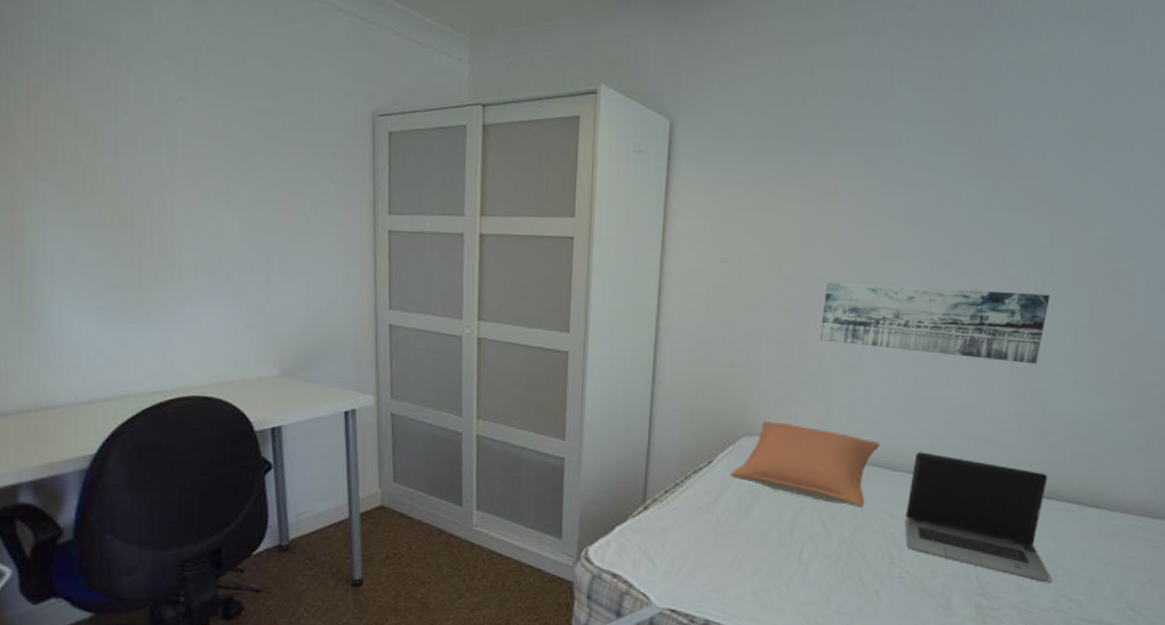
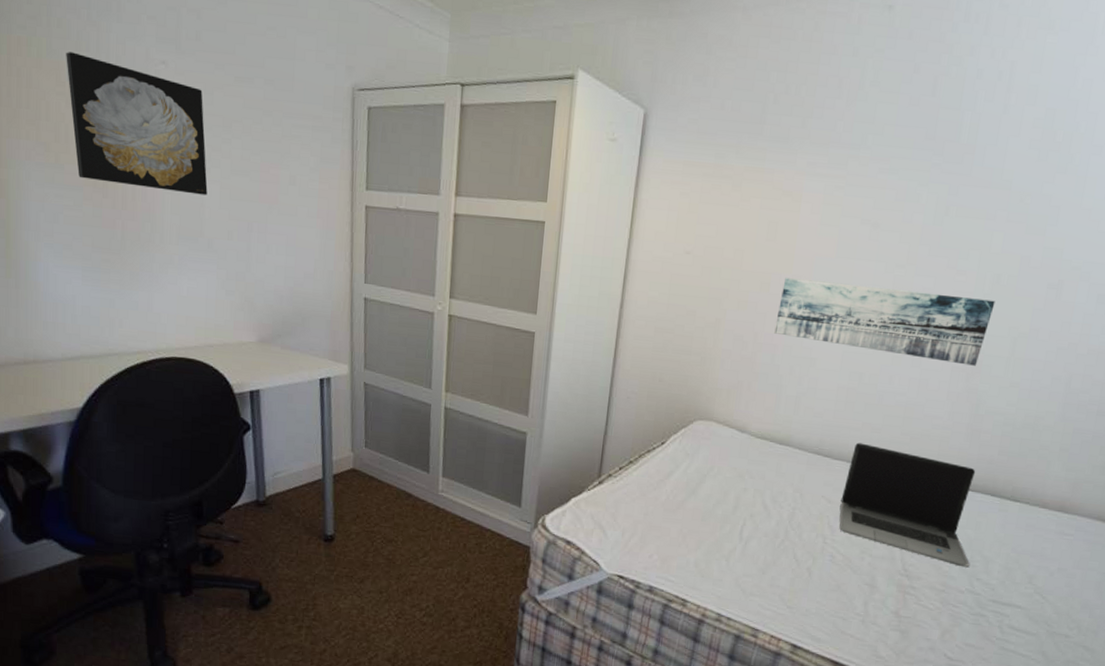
wall art: none [84,94,227,228] -> present [66,52,208,195]
pillow: present [730,421,880,507] -> none [680,407,823,491]

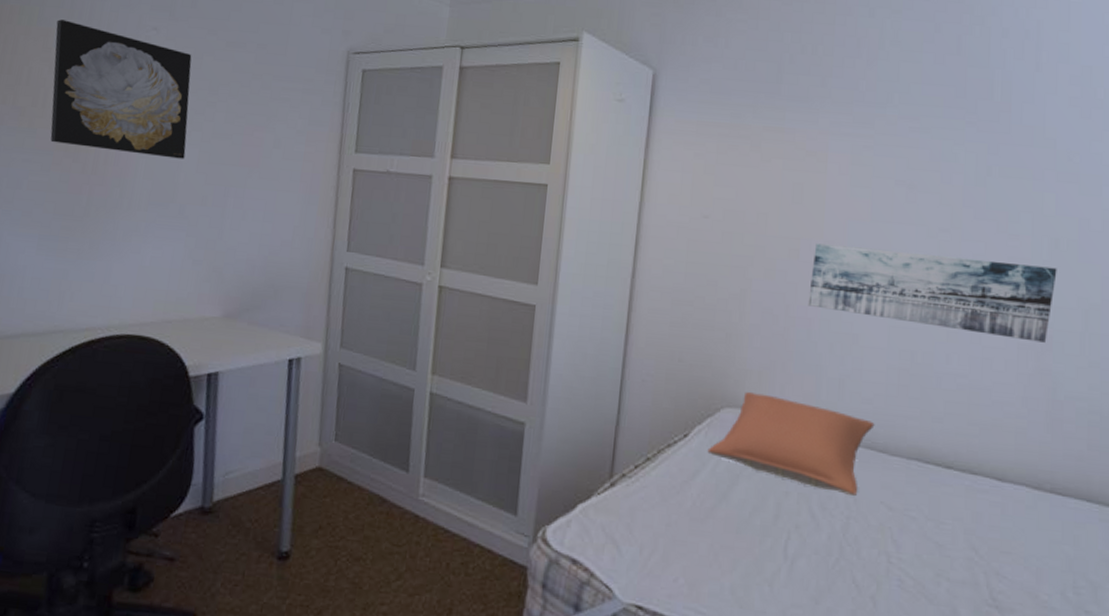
pillow: none [680,407,823,491] -> present [707,392,875,496]
laptop computer: present [839,442,976,568] -> none [903,434,1074,596]

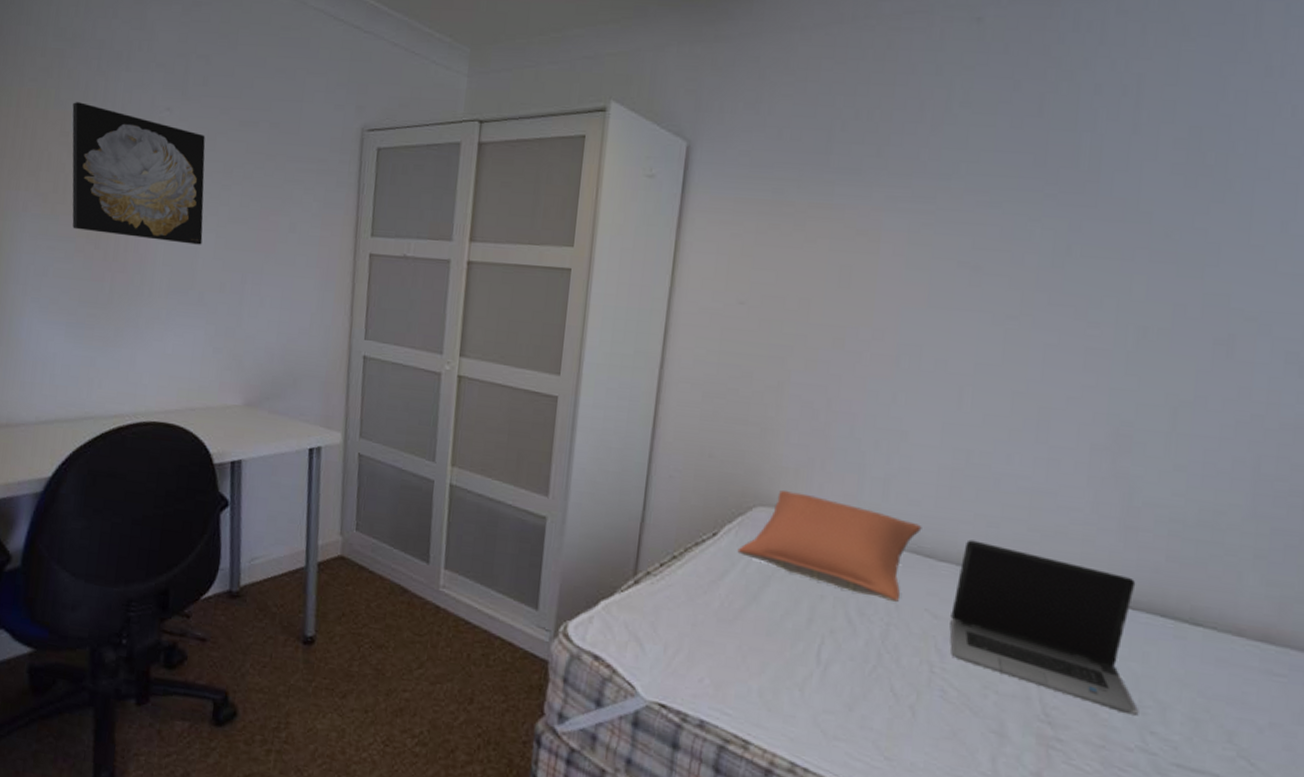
wall art: present [808,243,1057,343] -> none [852,332,1143,443]
laptop computer: none [903,434,1074,596] -> present [949,539,1139,716]

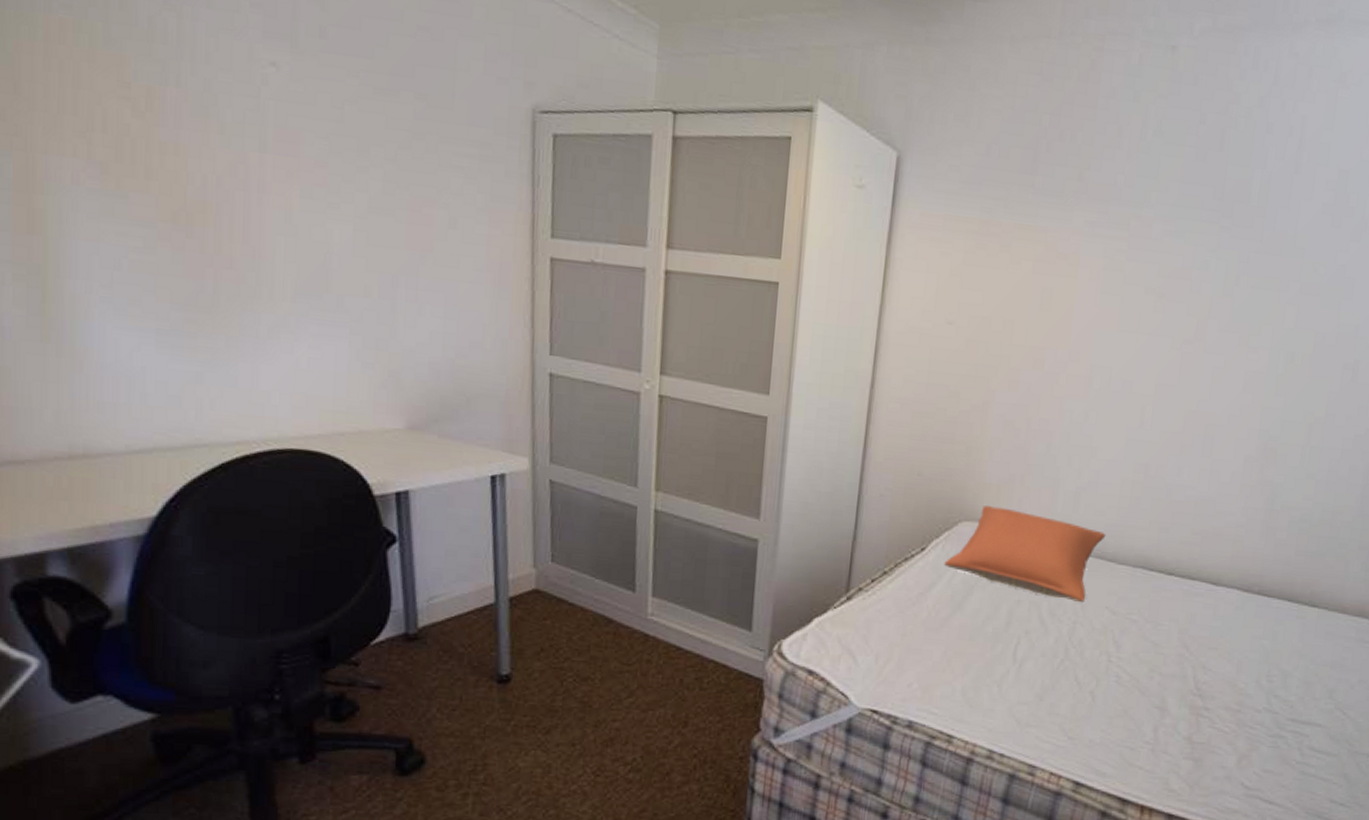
wall art: present [72,102,206,245] -> none [132,43,336,239]
laptop computer: present [949,539,1139,716] -> none [1125,544,1272,684]

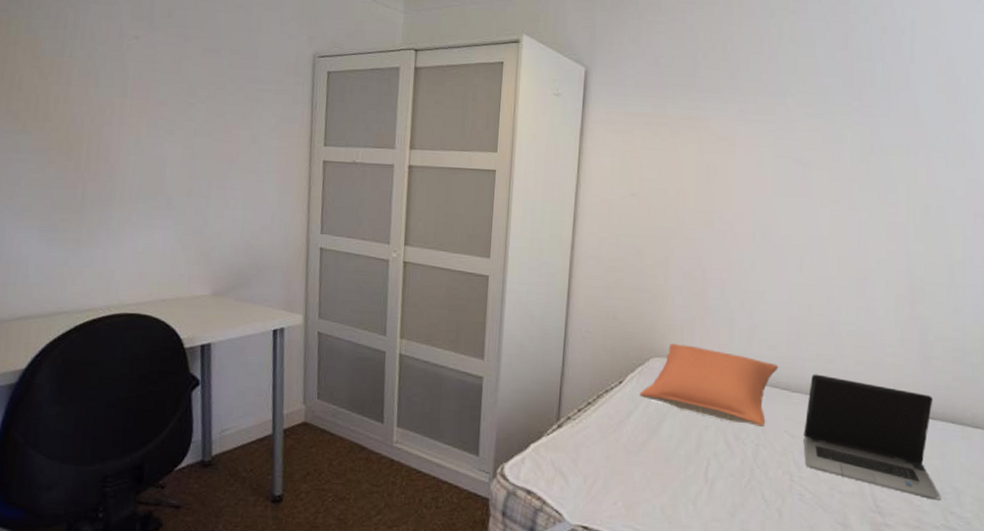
laptop computer: none [1125,544,1272,684] -> present [803,374,942,501]

